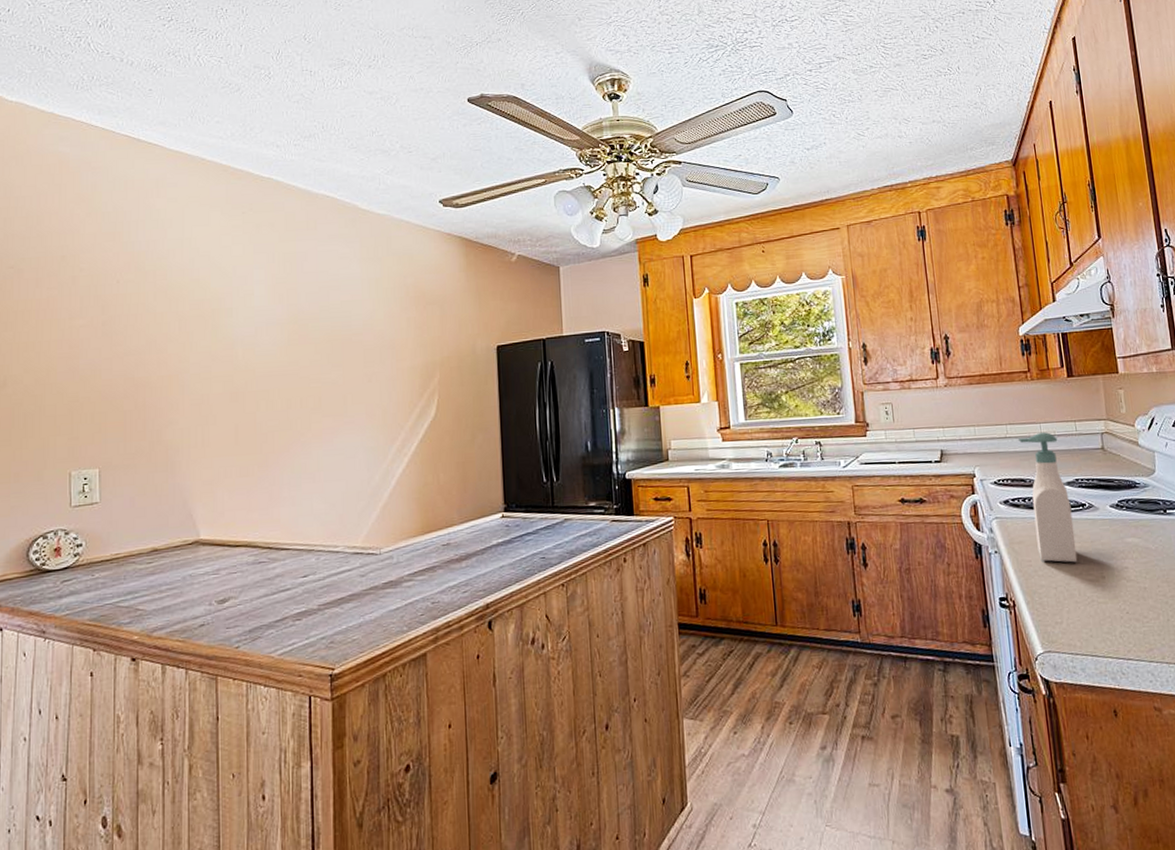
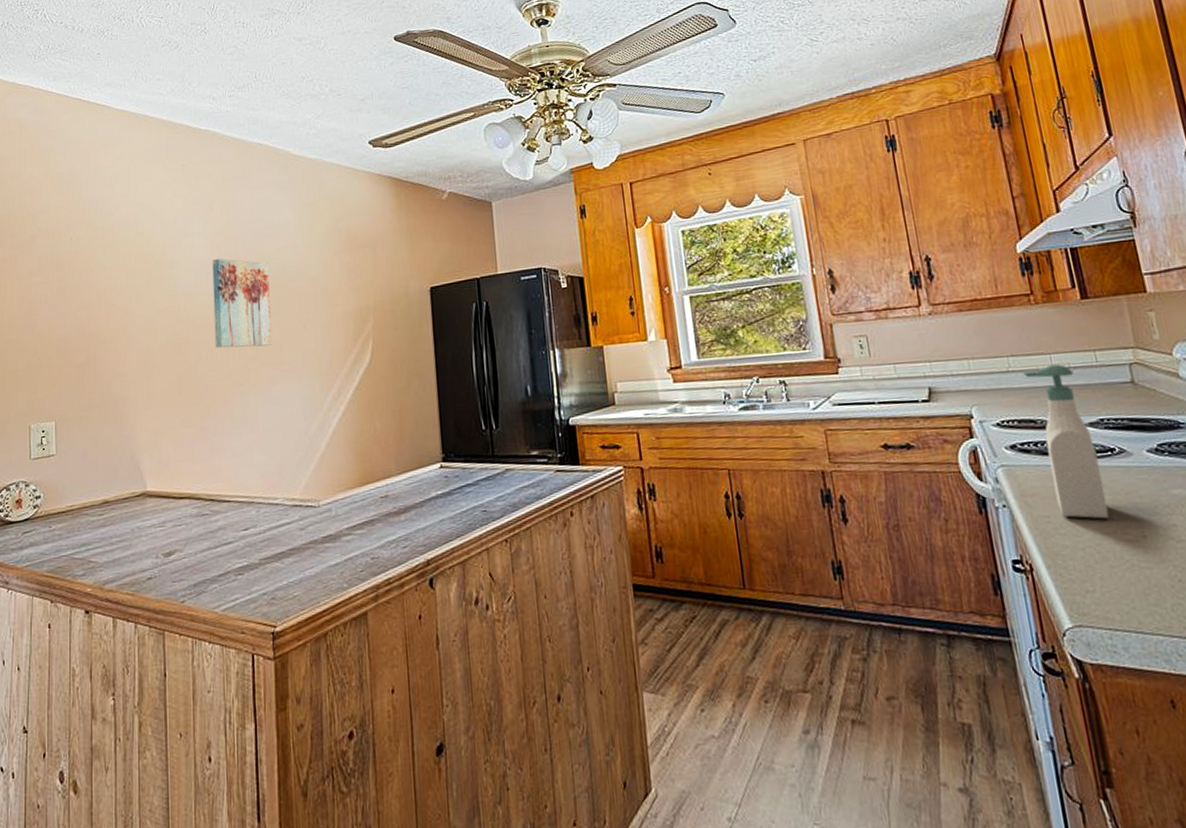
wall art: none [273,308,335,399] -> present [212,258,272,348]

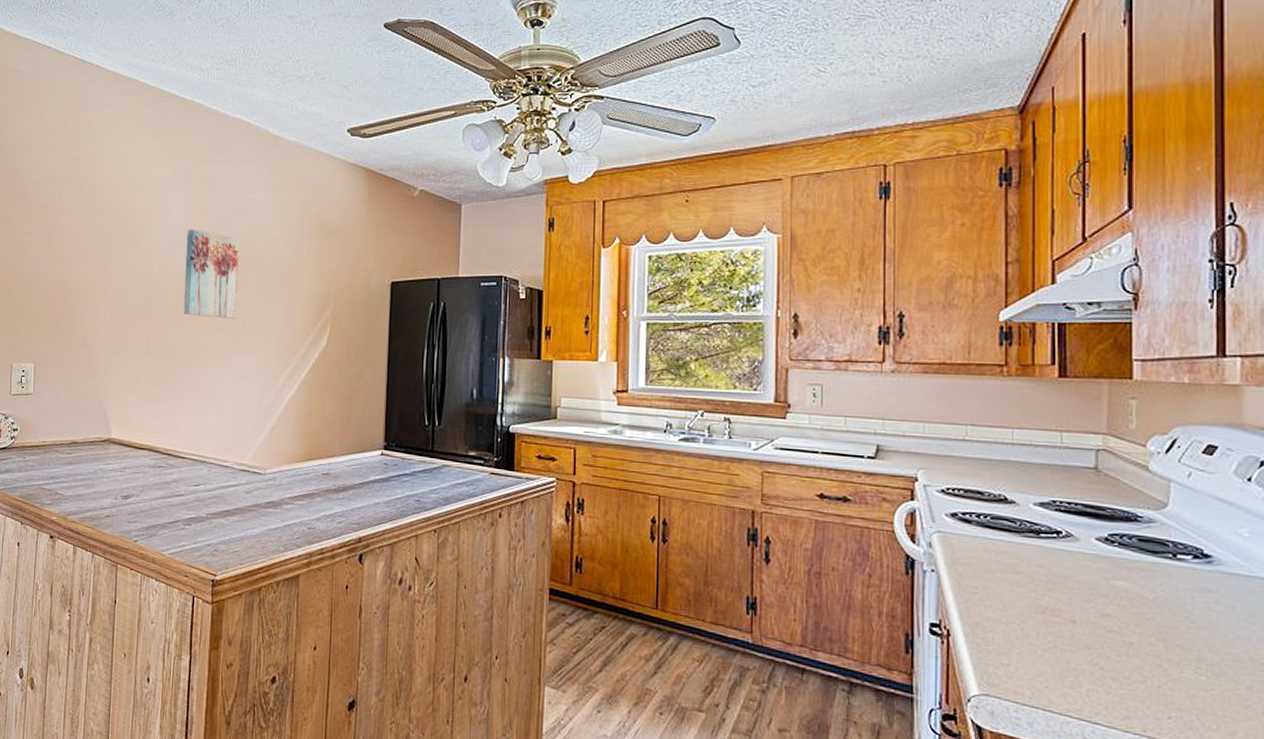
soap bottle: present [1022,364,1110,519] -> none [979,440,1041,599]

